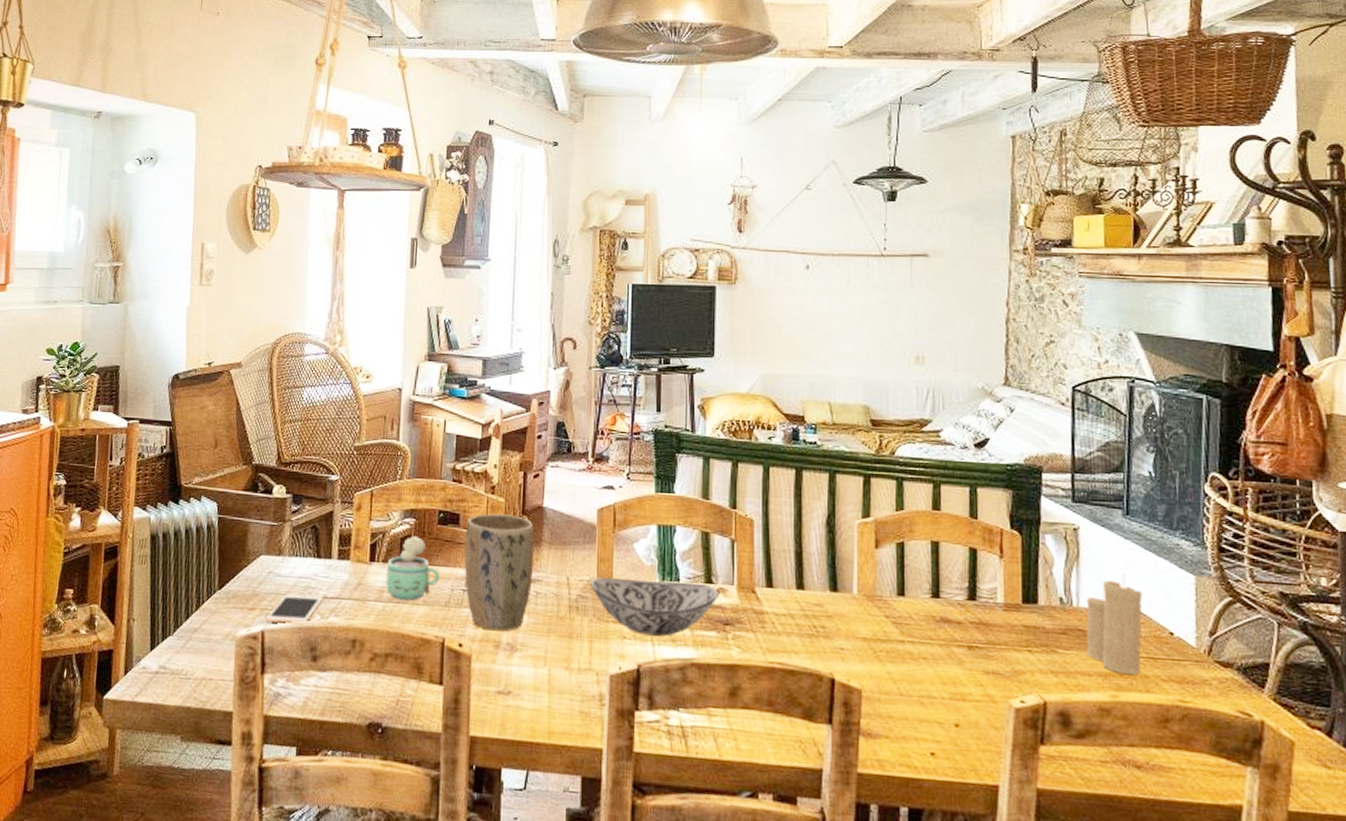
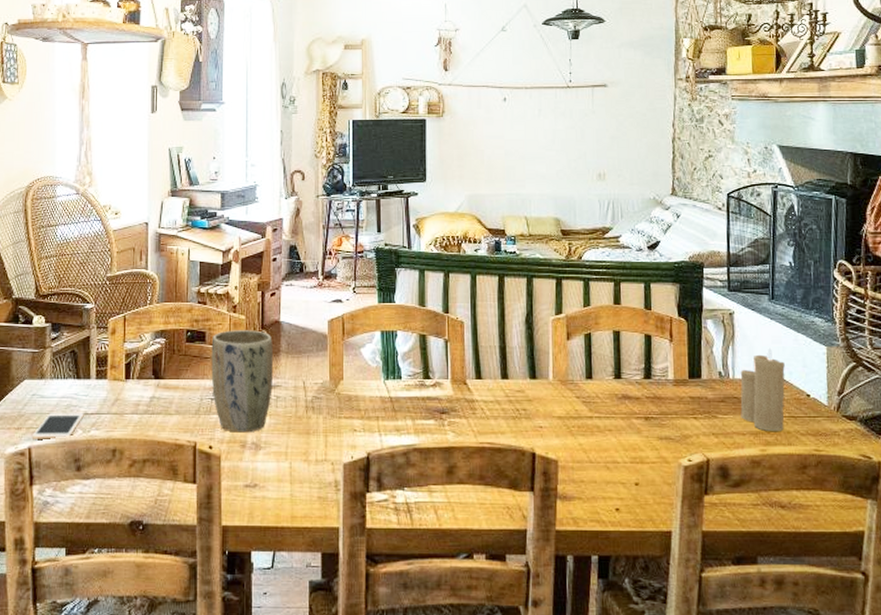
chocolate milk: present [385,535,440,600] -> none [141,353,189,411]
decorative bowl: present [590,577,719,636] -> none [324,379,436,427]

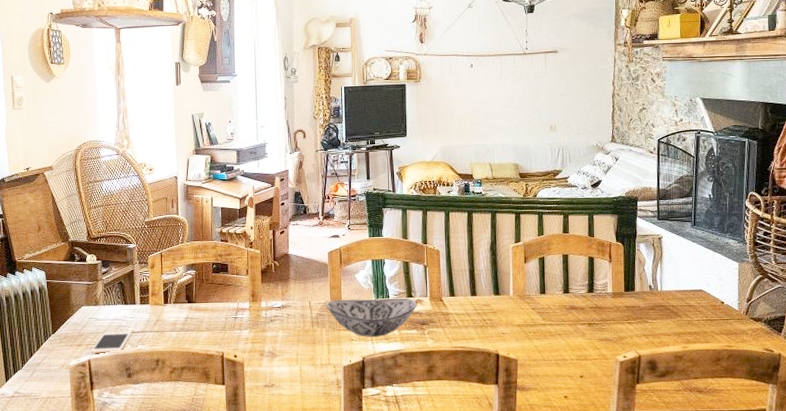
plant pot: present [211,330,273,433] -> none [233,262,284,344]
decorative bowl: none [324,379,436,427] -> present [326,298,417,337]
candle: present [740,348,785,431] -> none [667,265,704,332]

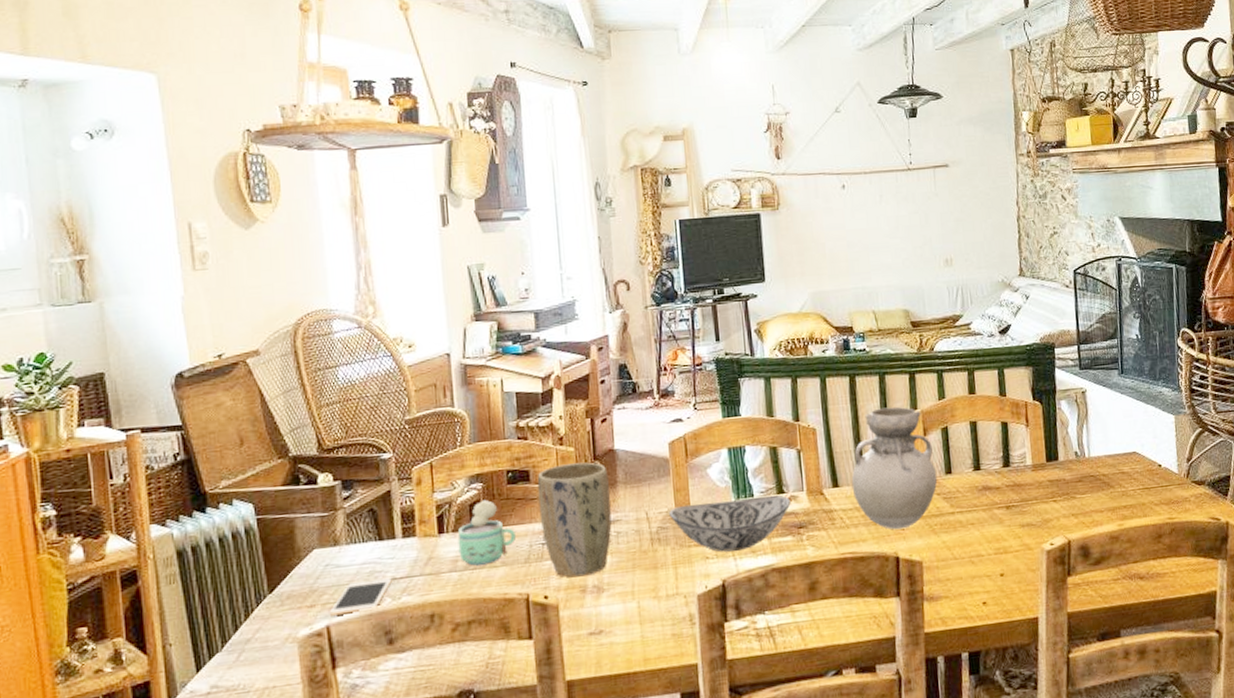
chocolate milk: none [177,282,216,329] -> present [457,499,516,566]
plant pot: none [233,262,284,344] -> present [537,462,612,578]
vase: none [465,238,534,333] -> present [851,406,938,530]

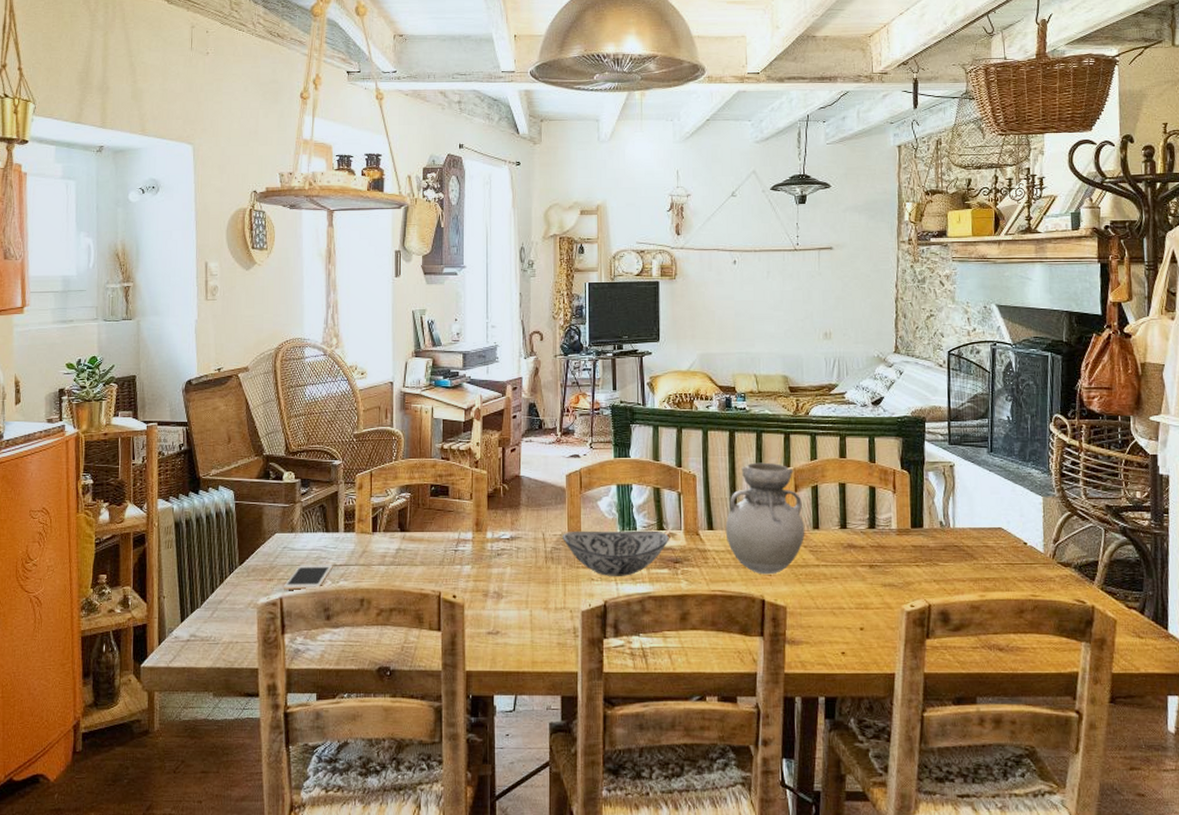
chocolate milk: present [457,499,516,566] -> none [387,507,434,562]
plant pot: present [537,462,612,578] -> none [454,484,513,582]

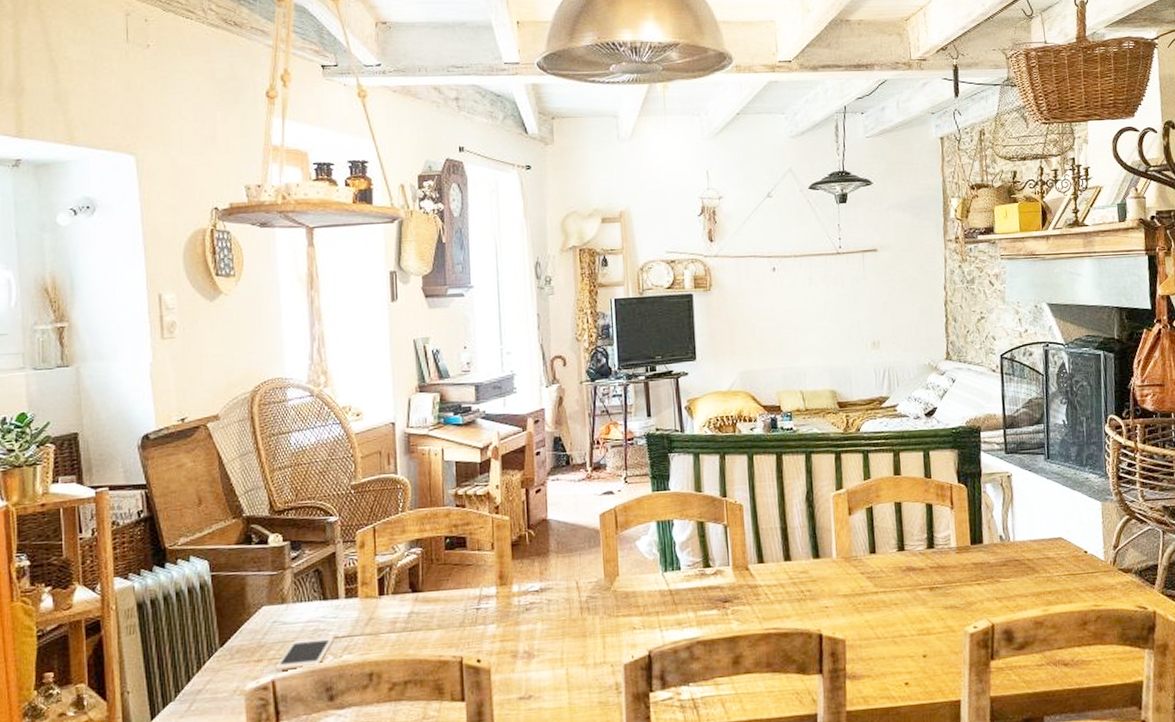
decorative bowl: present [563,530,669,576] -> none [599,568,717,623]
vase: present [725,462,805,575] -> none [776,485,862,607]

